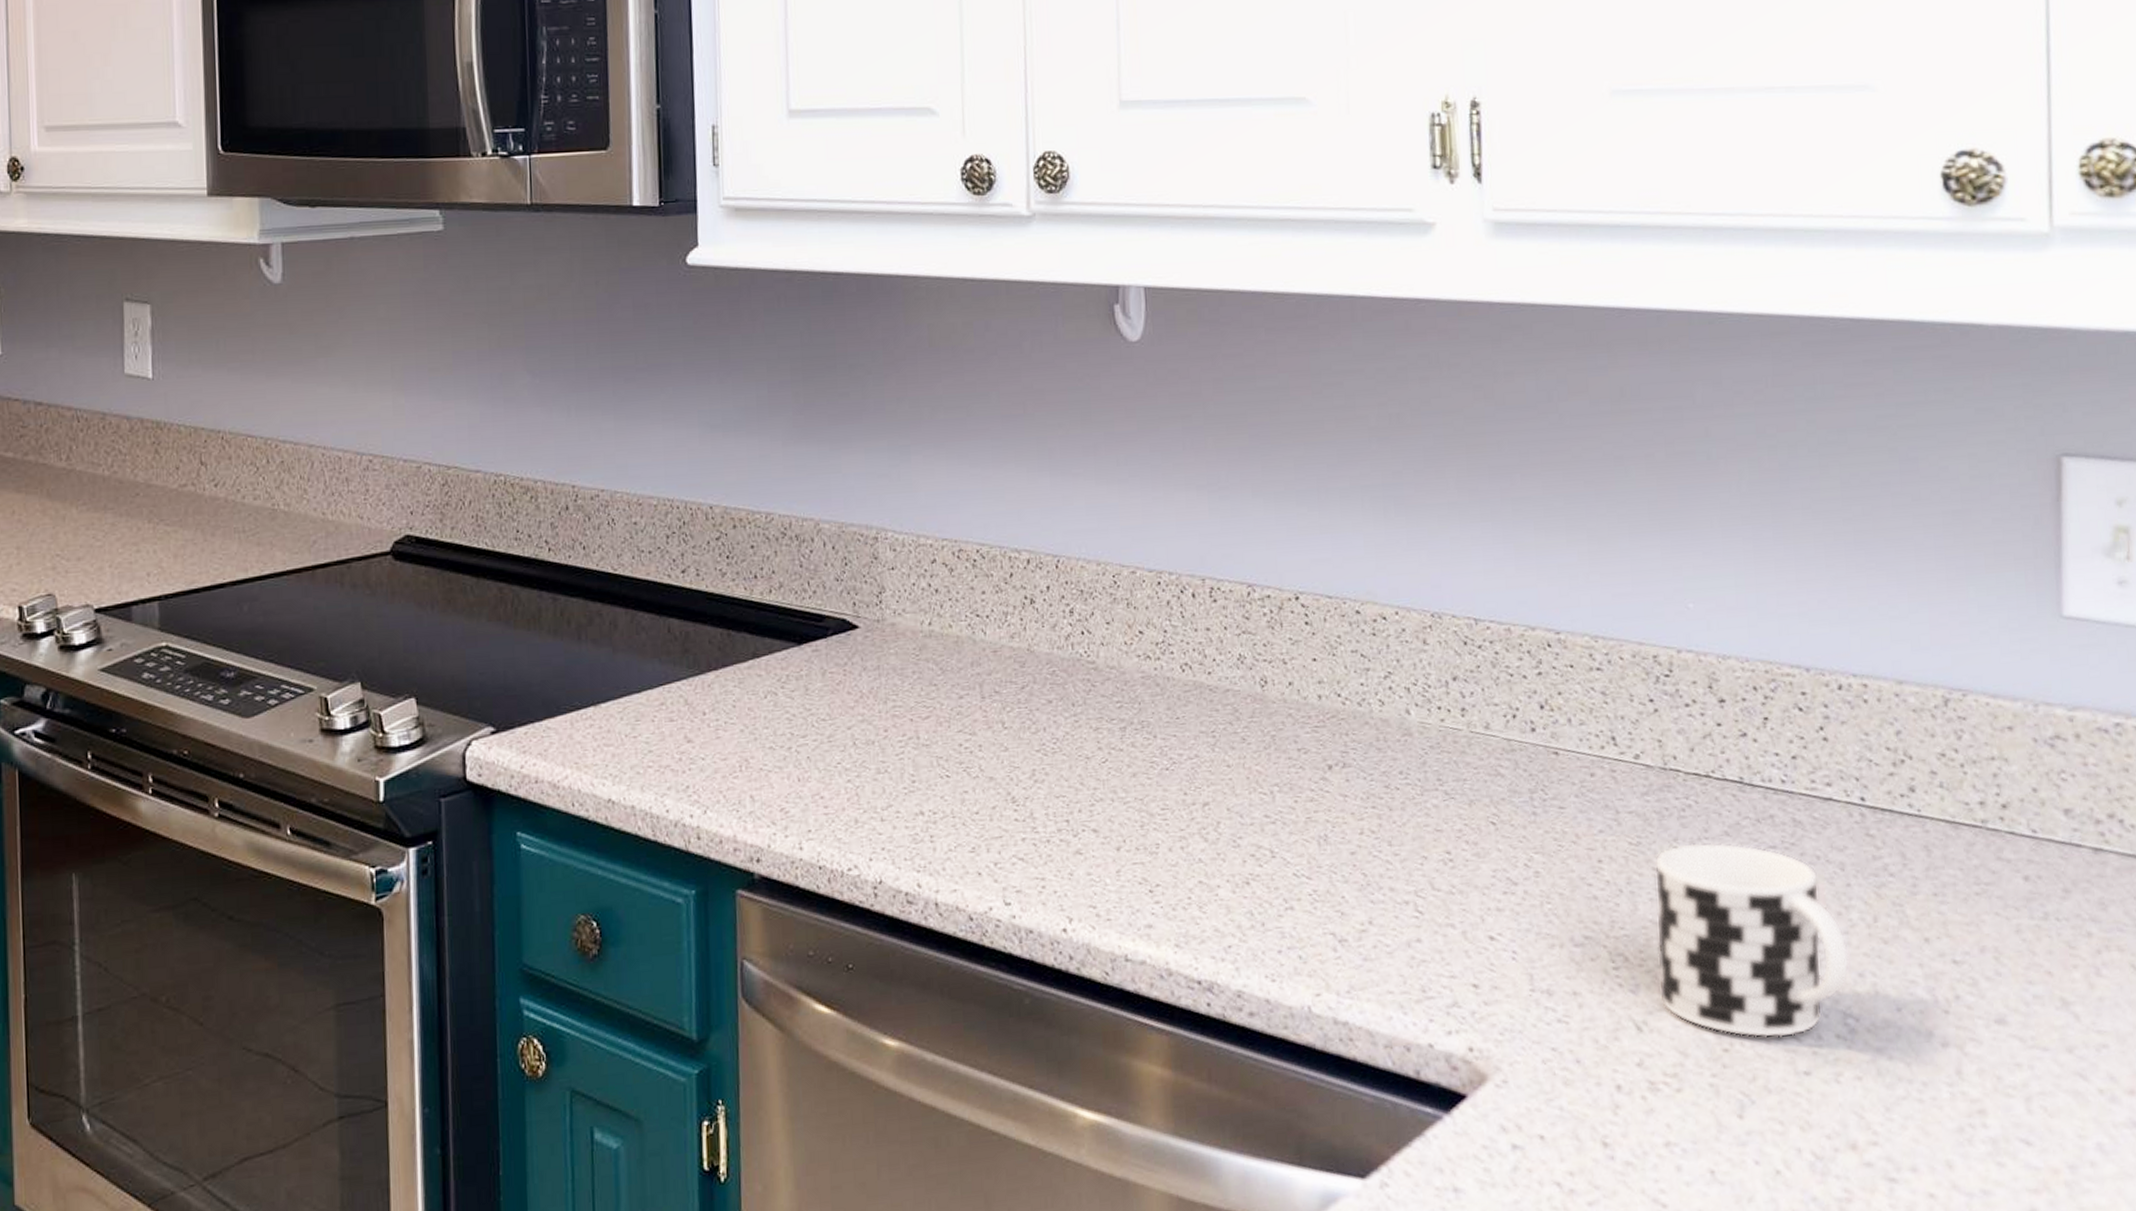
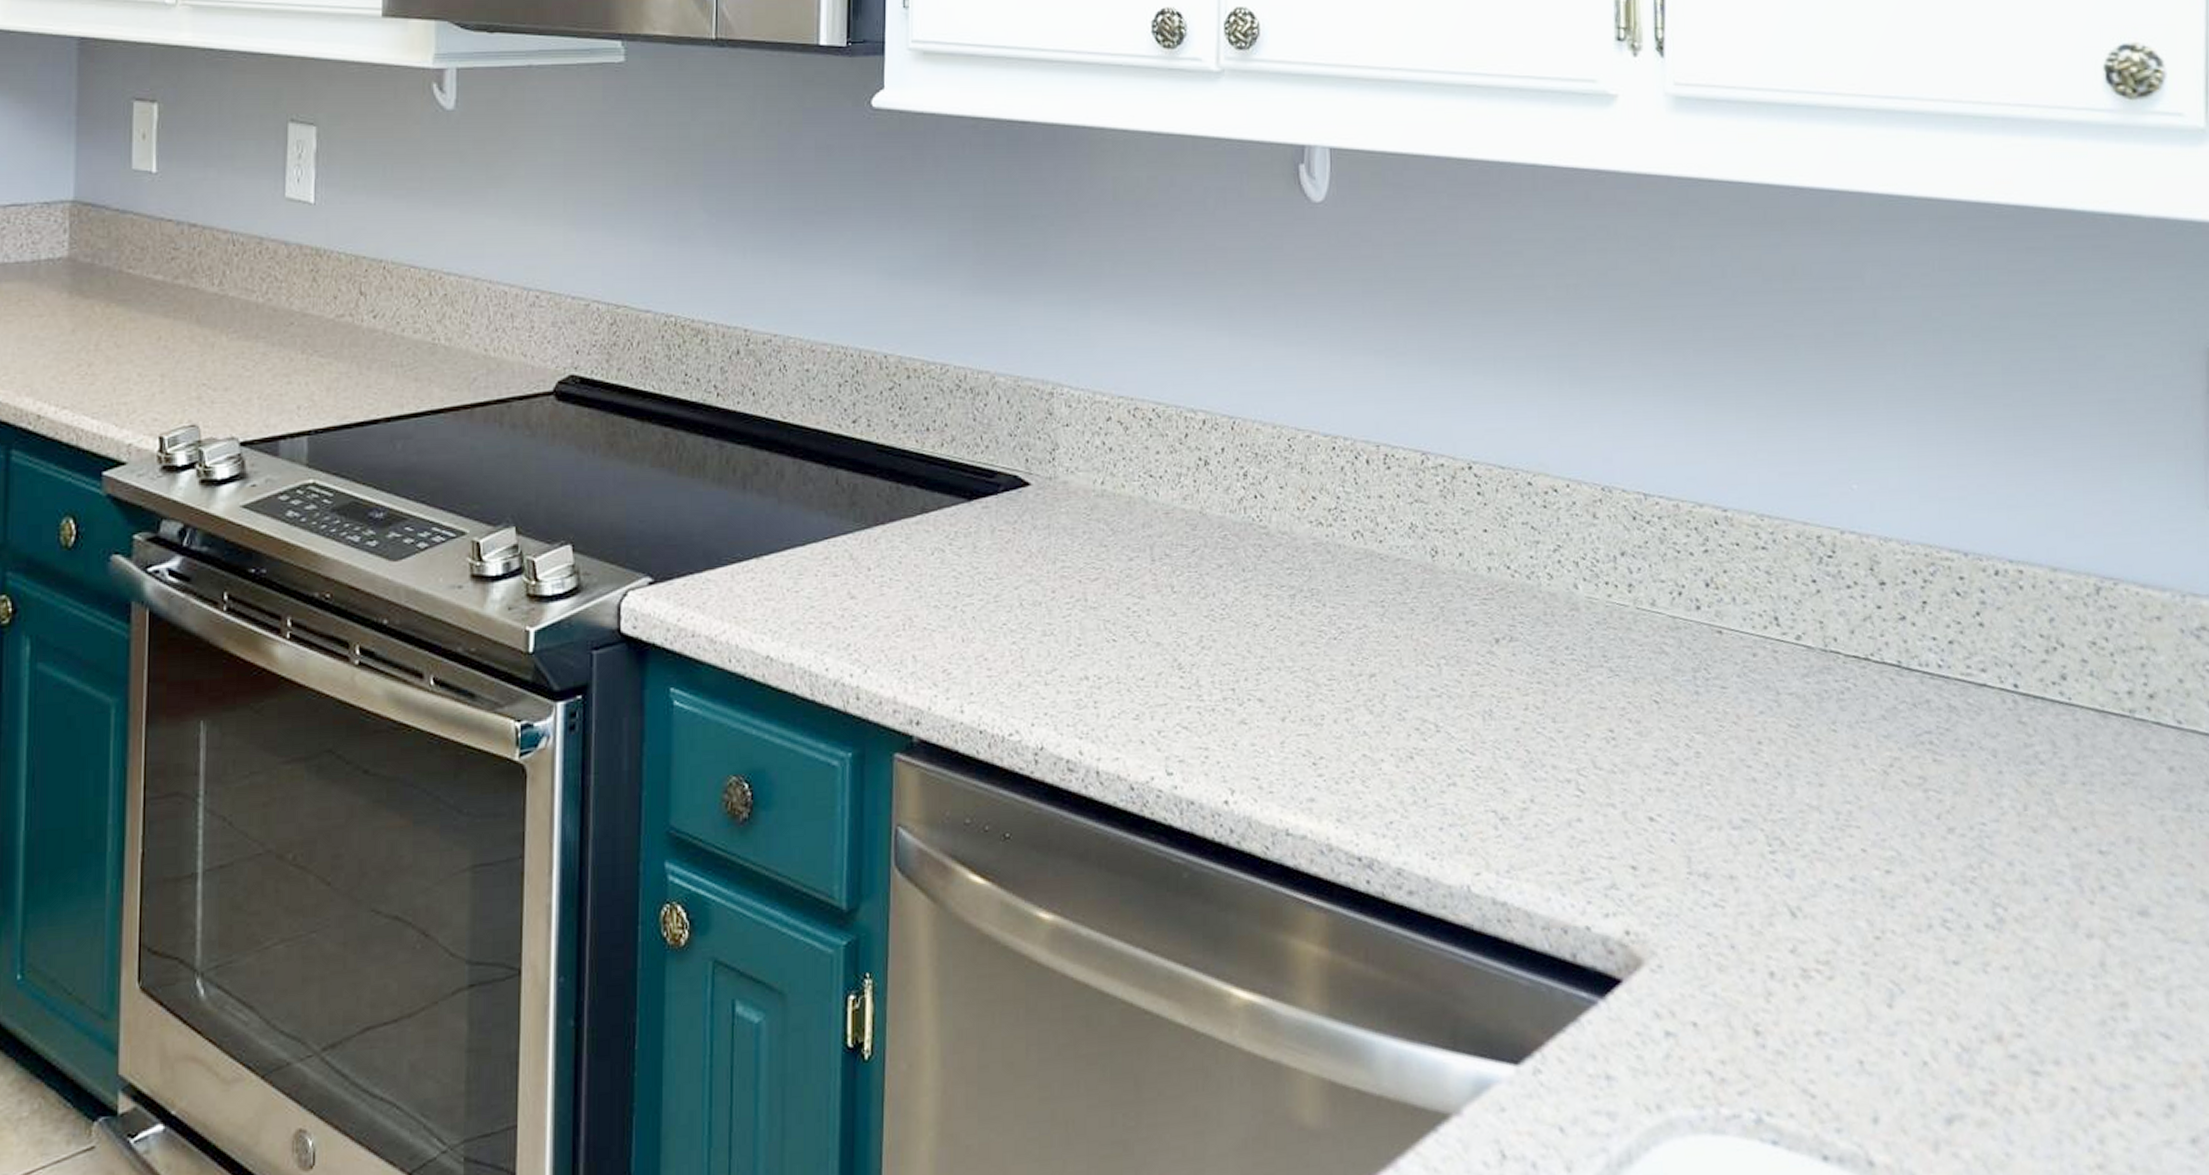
cup: present [1655,842,1849,1038] -> none [1813,726,1999,927]

